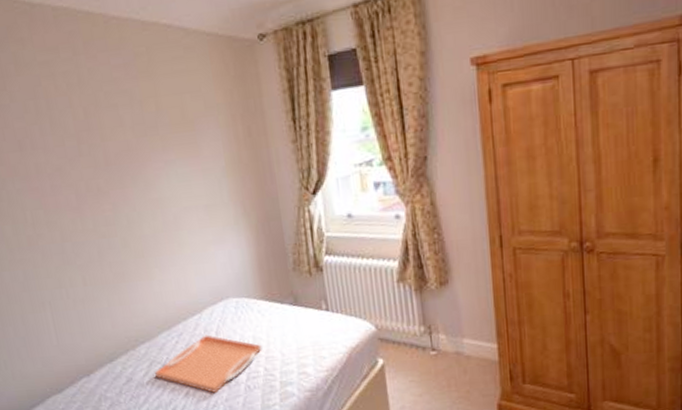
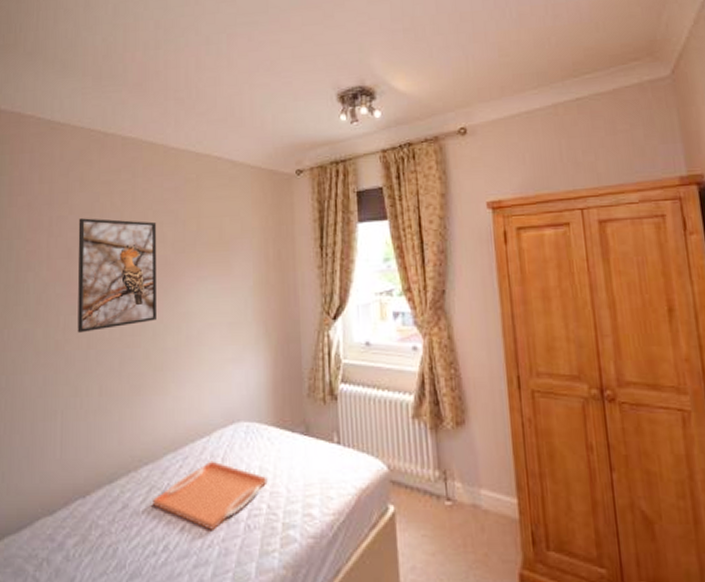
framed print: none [22,104,129,227] -> present [77,218,157,333]

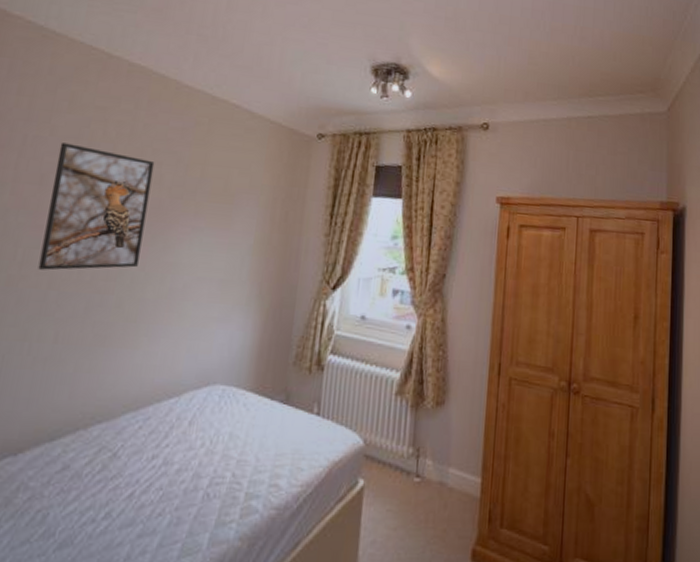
serving tray: present [152,461,268,530] -> none [99,423,237,497]

